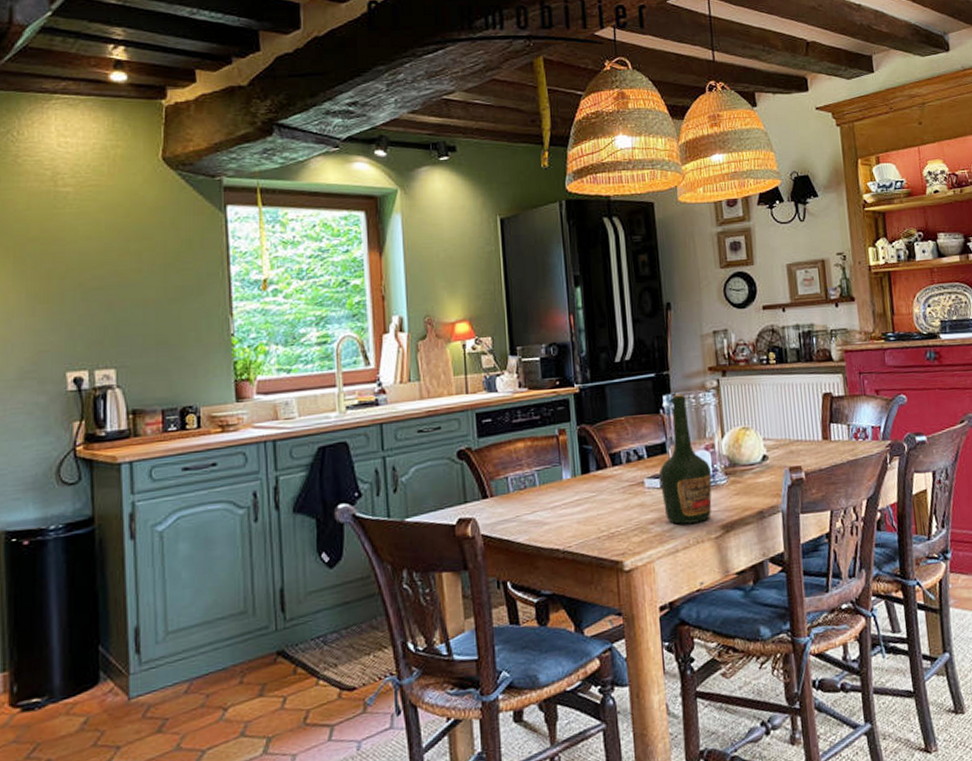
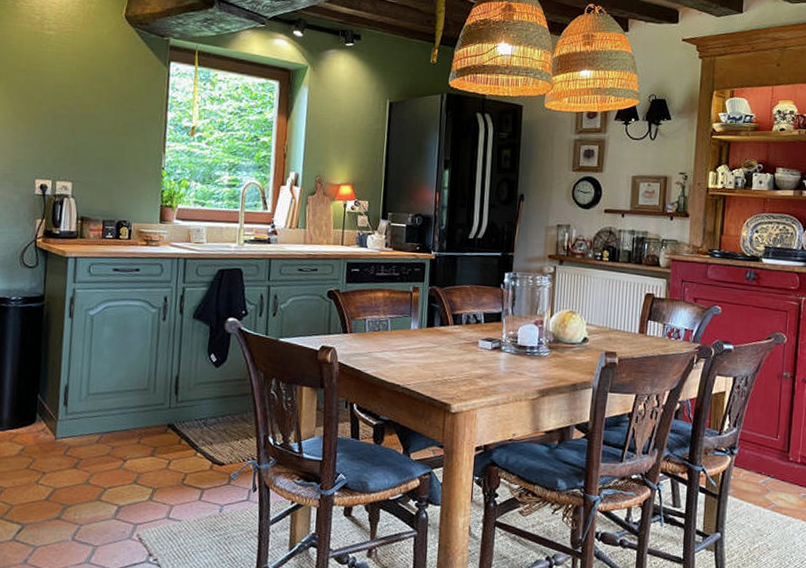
bottle: present [659,393,712,525] -> none [491,273,537,384]

